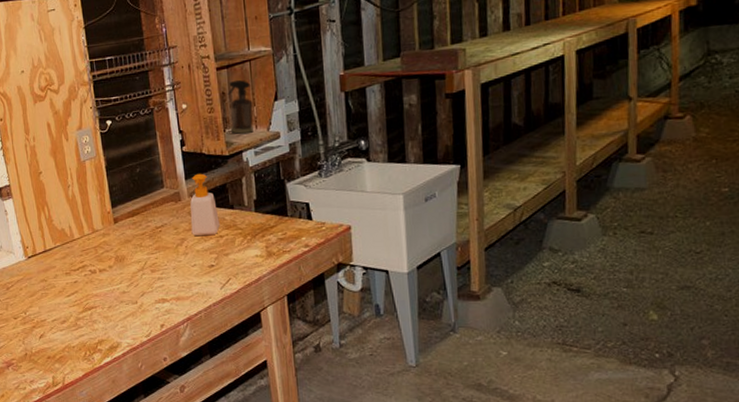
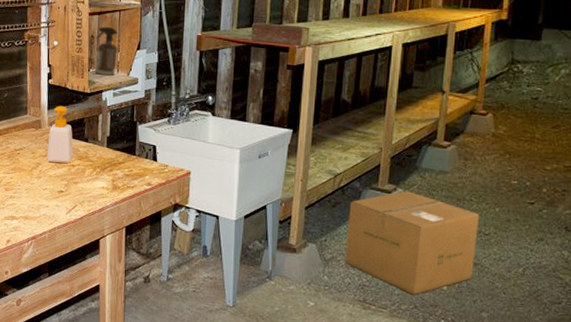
box: none [535,215,689,330] -> present [346,191,480,295]

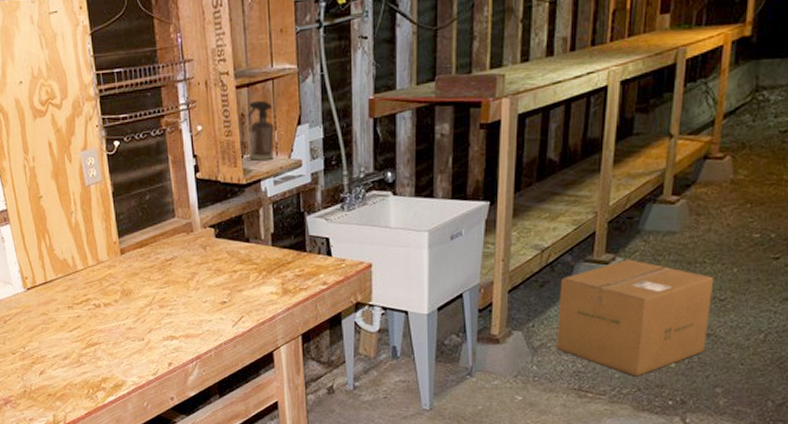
soap bottle: present [47,105,74,163] -> none [202,202,234,270]

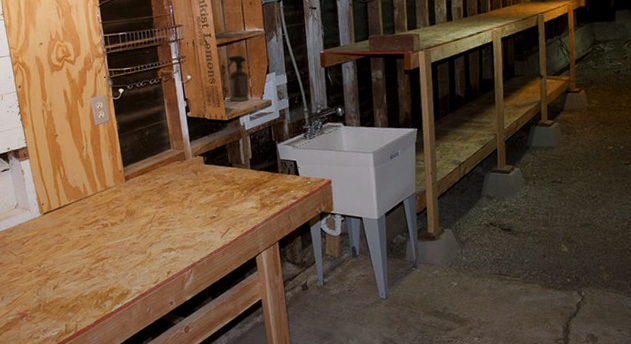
box: present [557,259,714,377] -> none [475,169,588,261]

